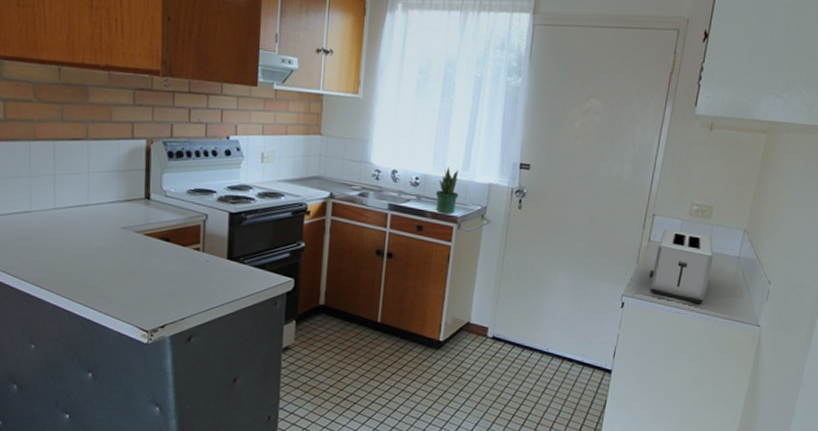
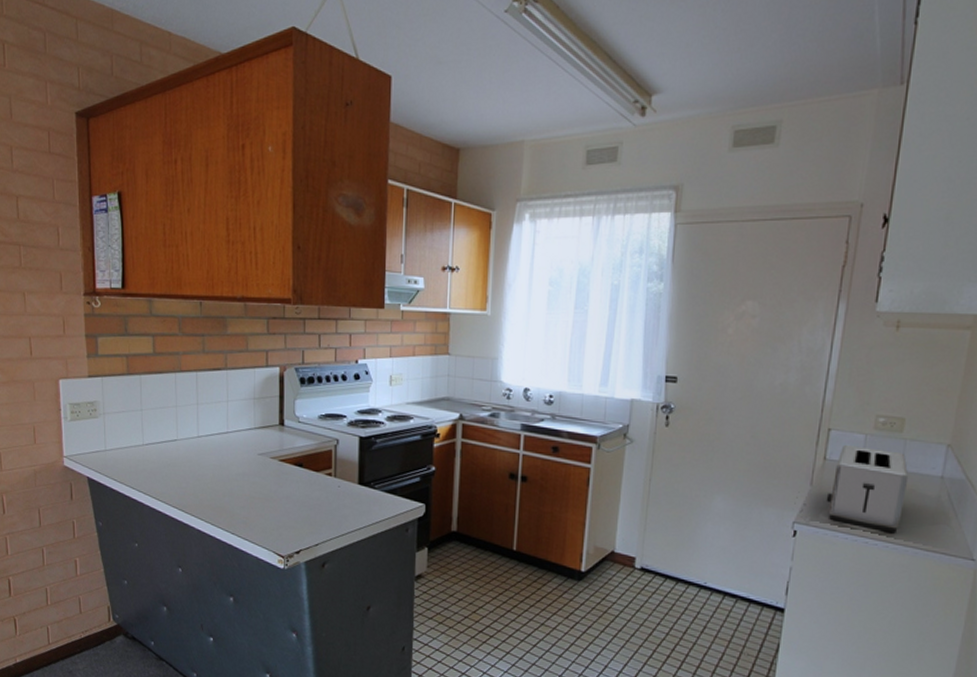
planter: present [435,167,459,215] -> none [571,382,597,435]

